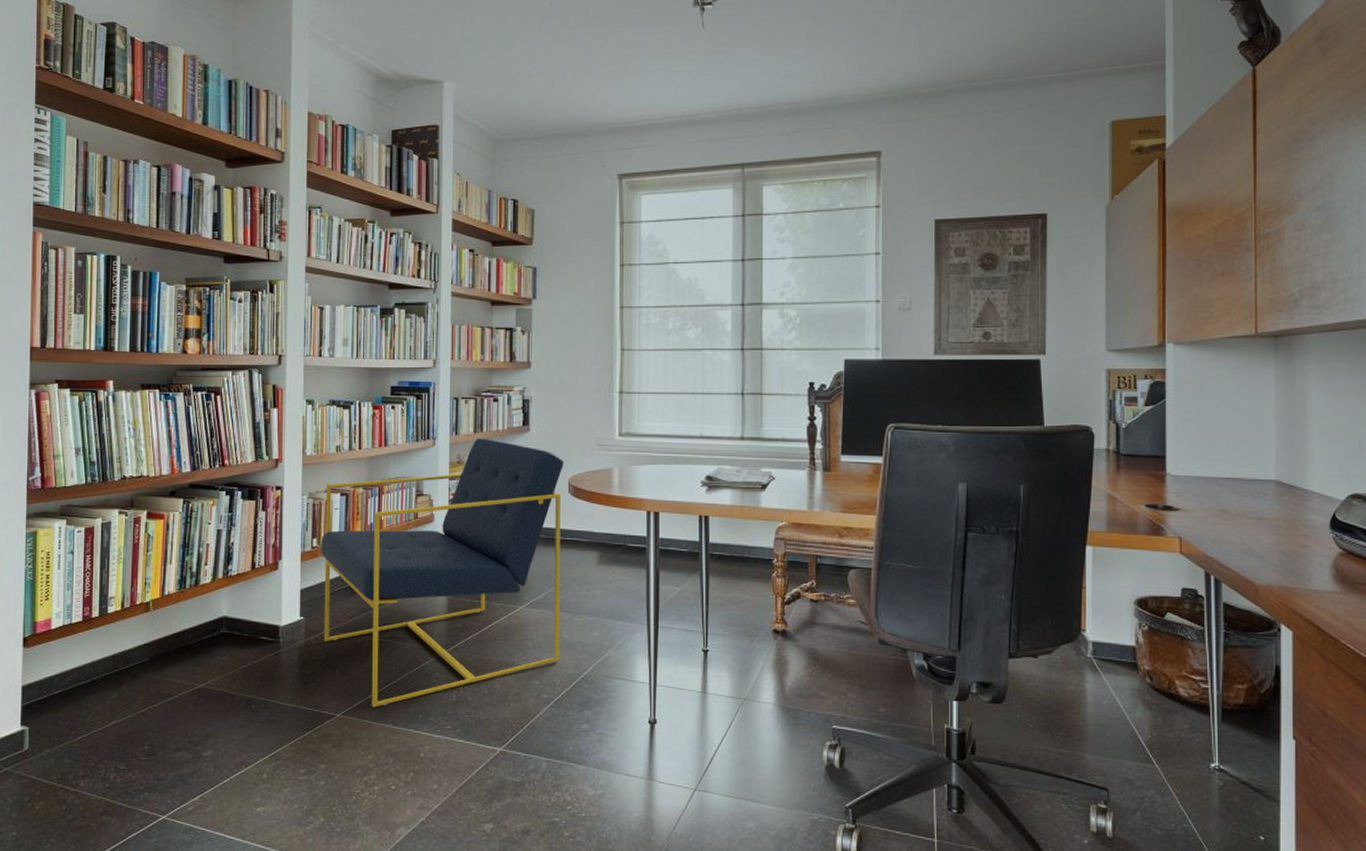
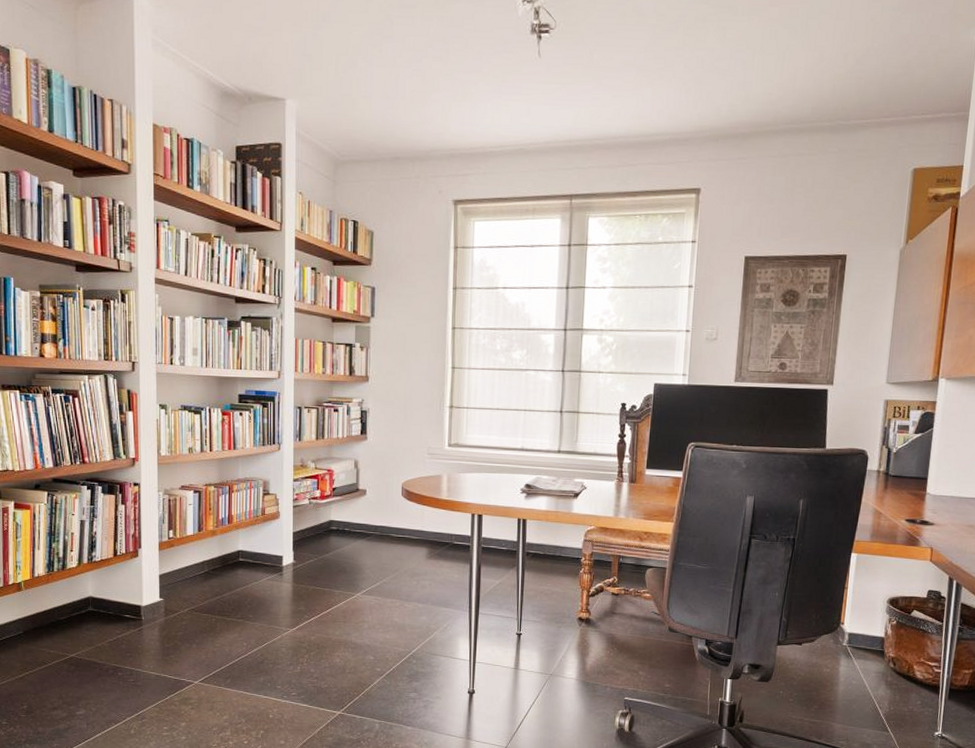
armchair: present [320,438,563,708] -> none [176,444,398,677]

